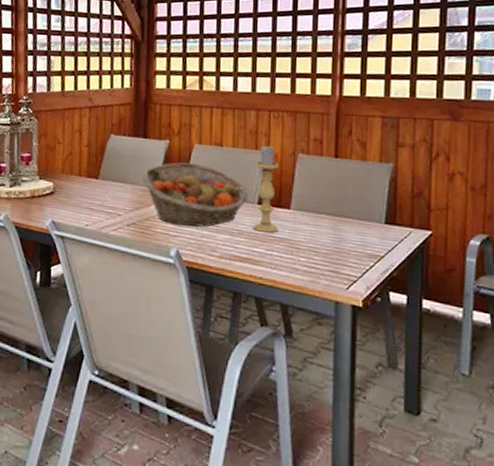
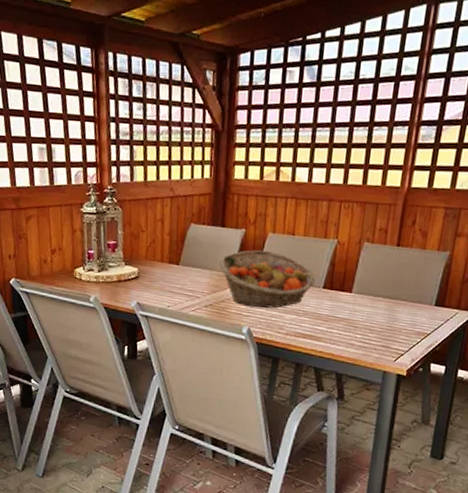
candle holder: present [253,145,280,233] -> none [317,234,346,314]

